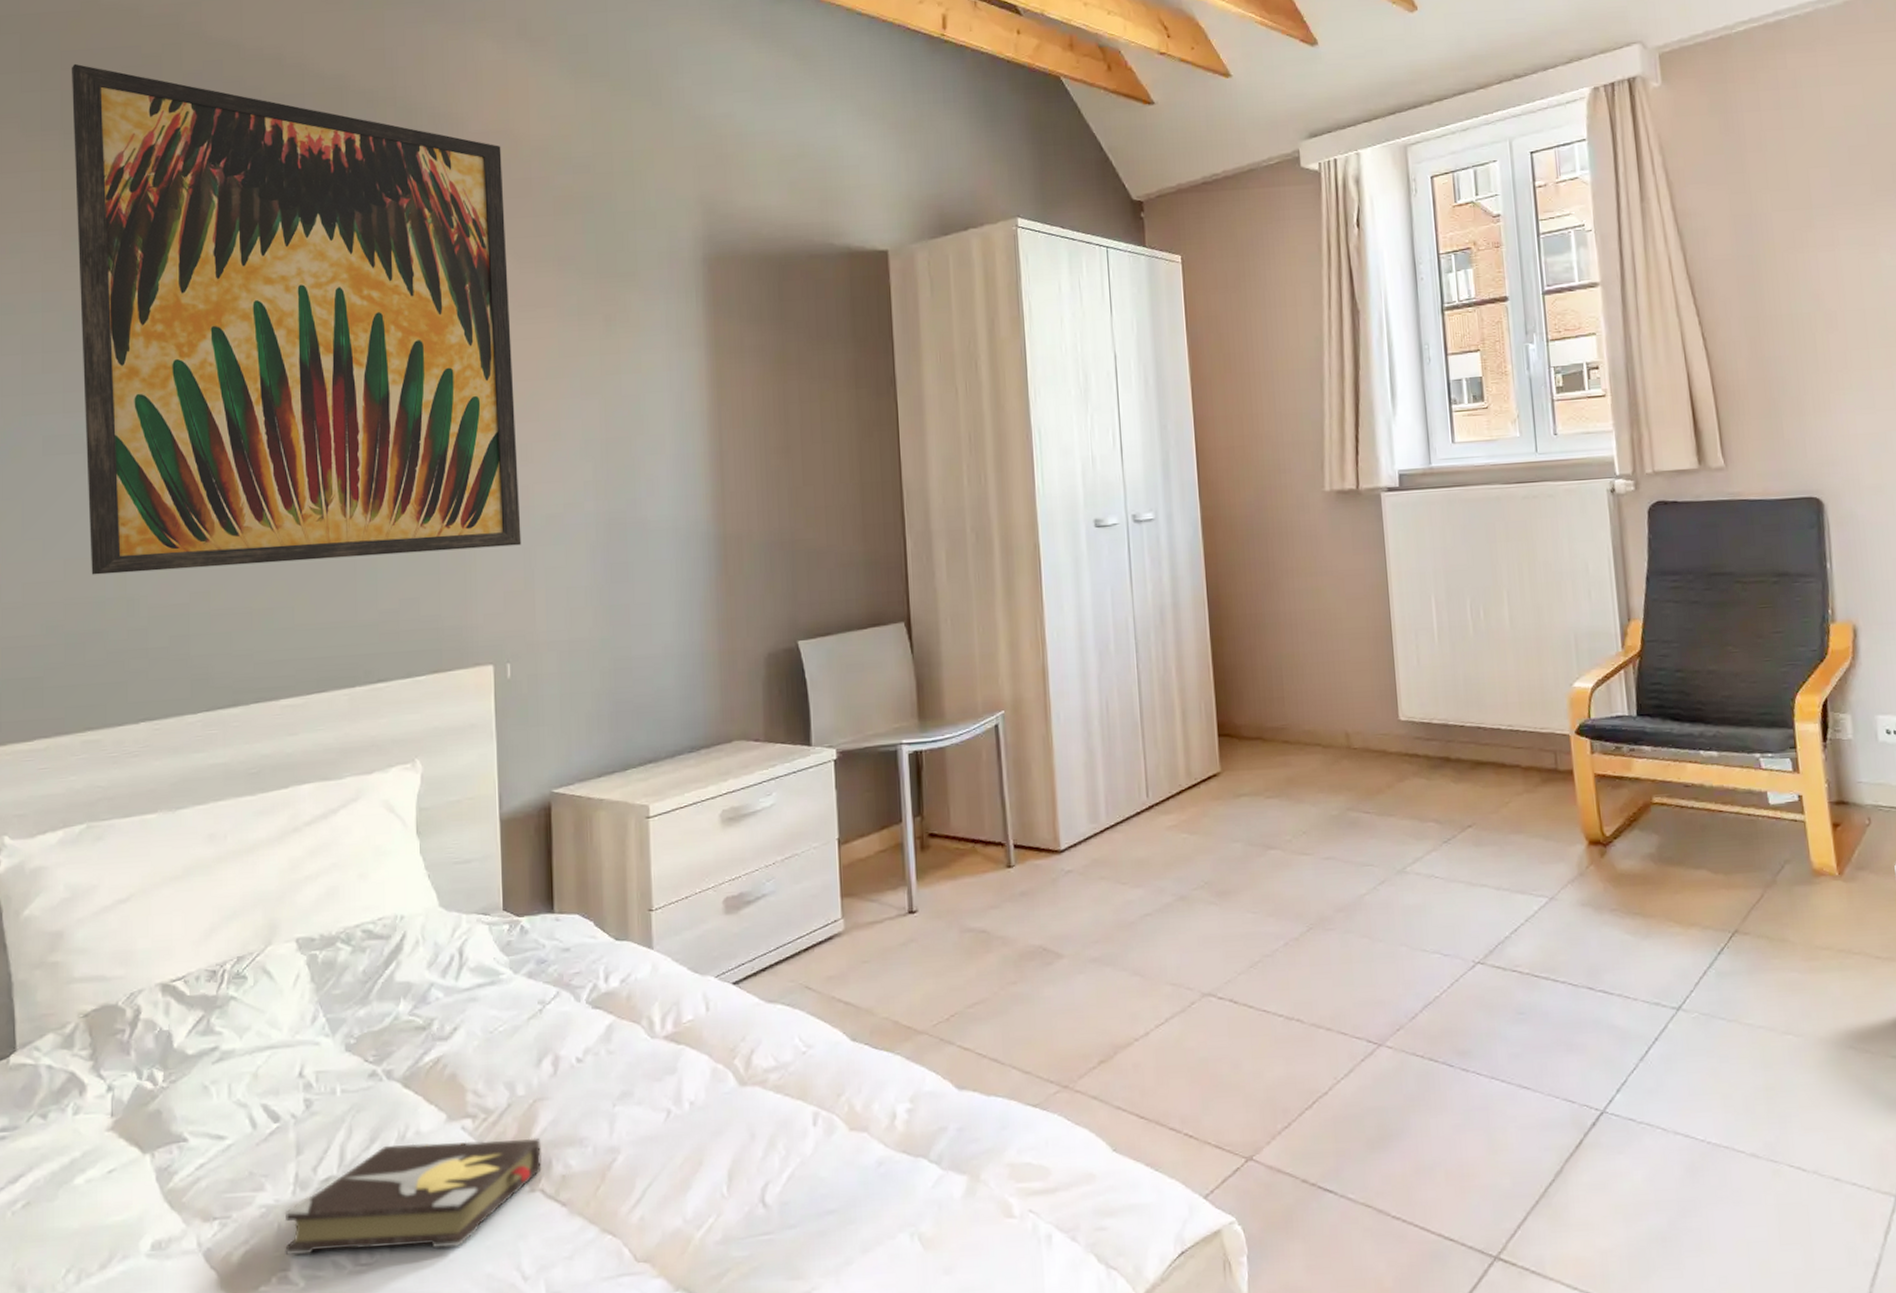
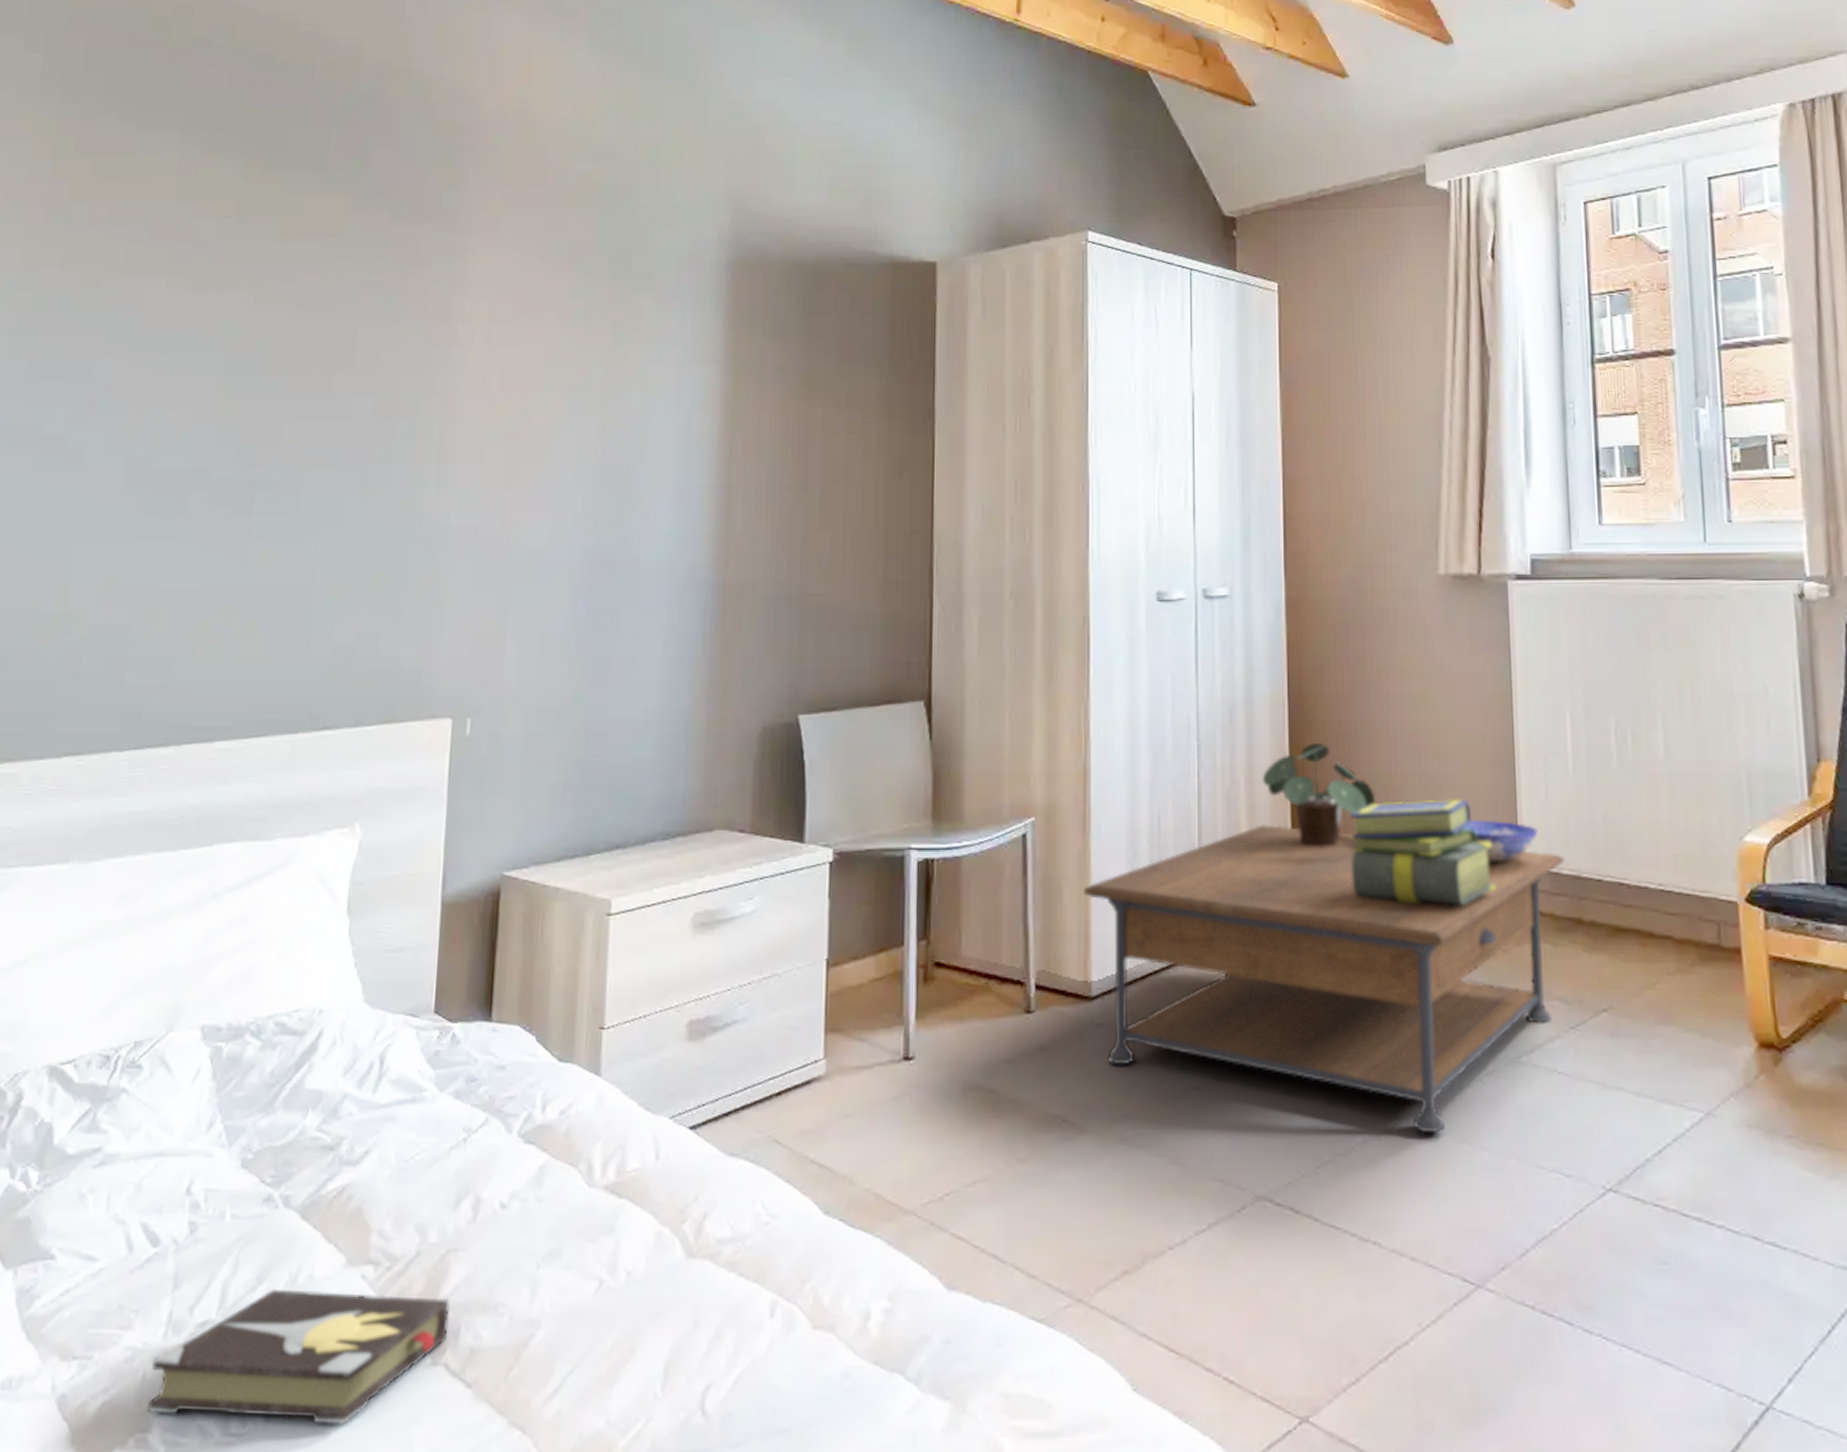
wall art: present [71,63,522,575] -> none [31,24,518,585]
coffee table: none [1048,701,1434,934] -> present [1084,823,1565,1134]
potted plant: none [1189,634,1283,718] -> present [1262,744,1376,847]
stack of books: none [1262,670,1381,757] -> present [1349,799,1495,904]
ceramic bowl: none [1353,684,1413,718] -> present [1463,819,1538,862]

